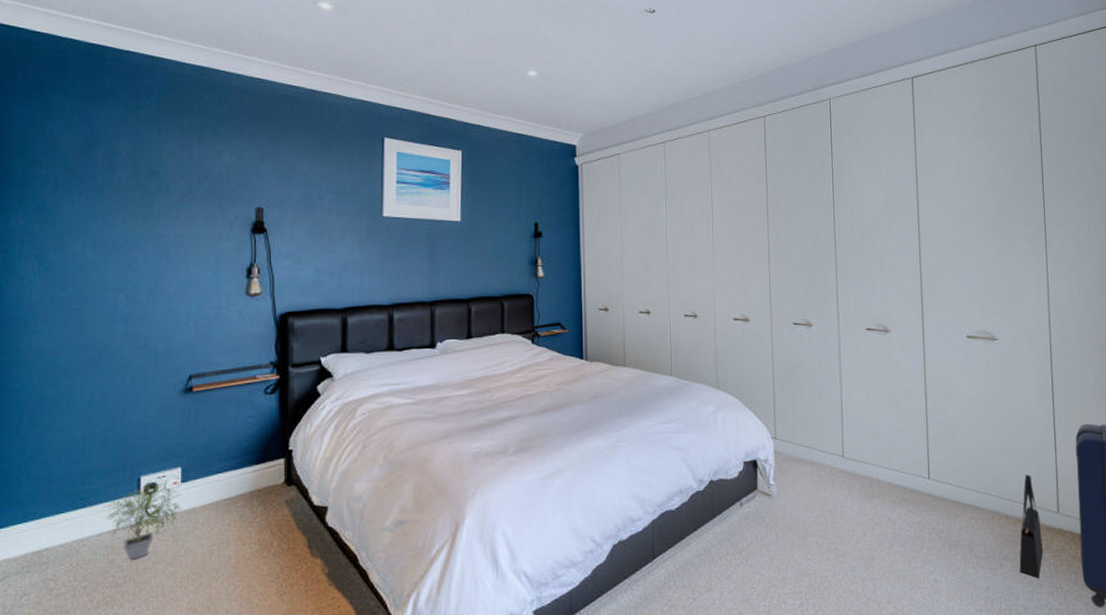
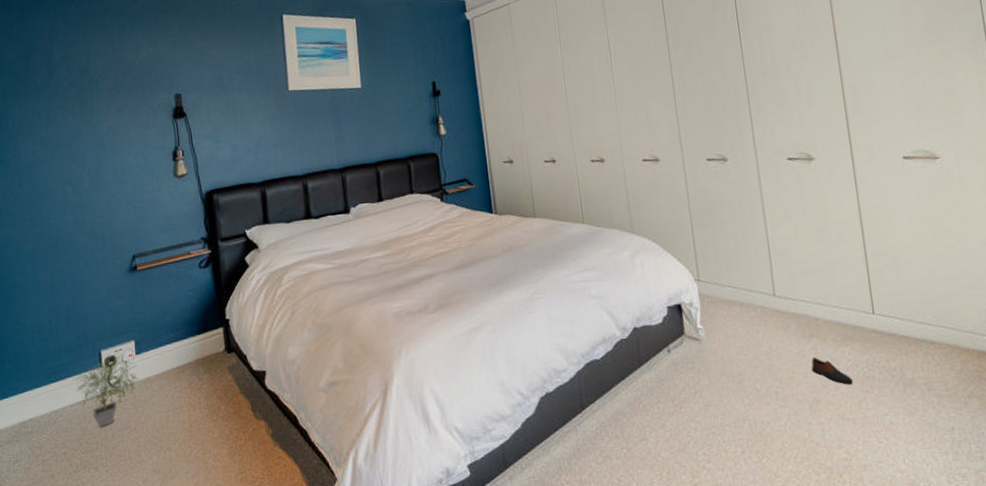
shoe: none [870,516,905,544] -> present [811,356,853,385]

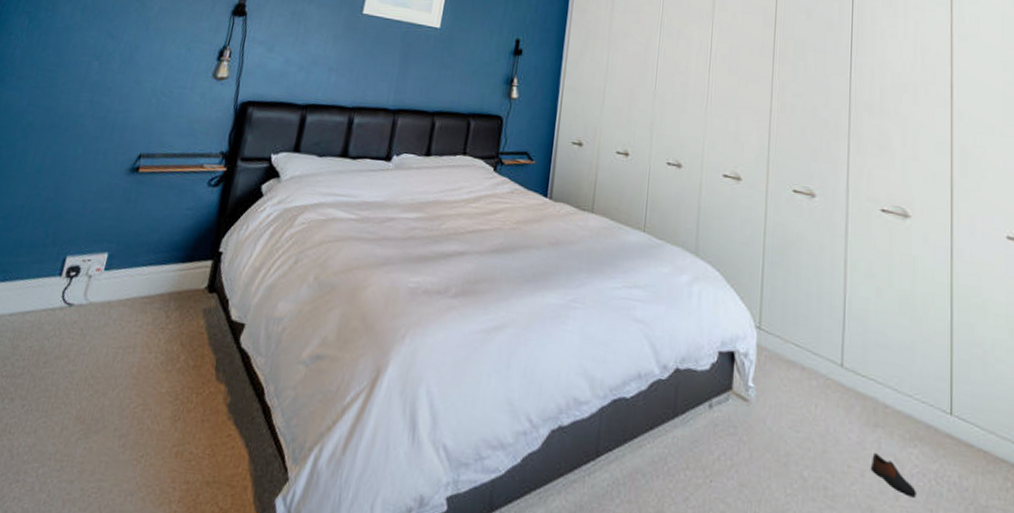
potted plant: present [73,355,140,428] -> none [21,263,101,350]

